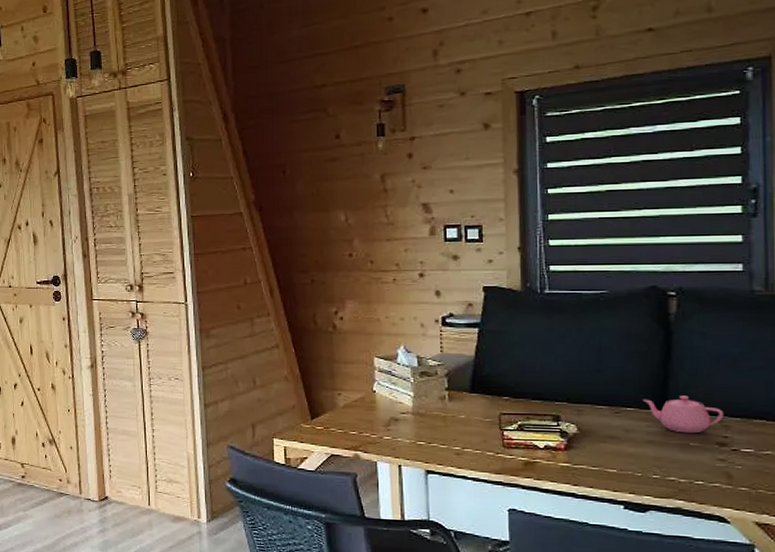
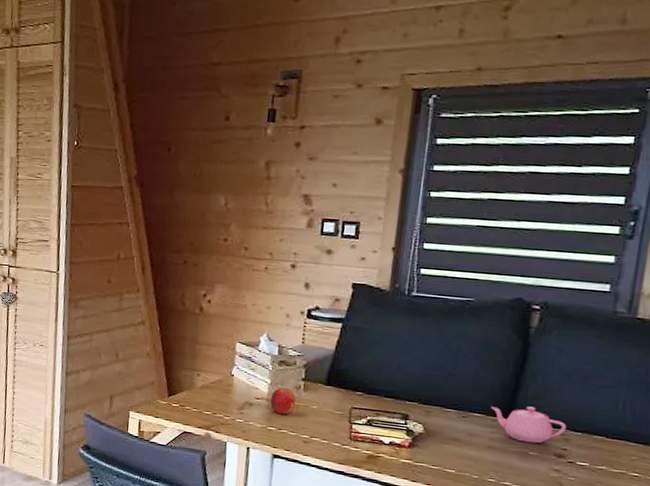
fruit: none [417,399,443,427] -> present [270,387,297,415]

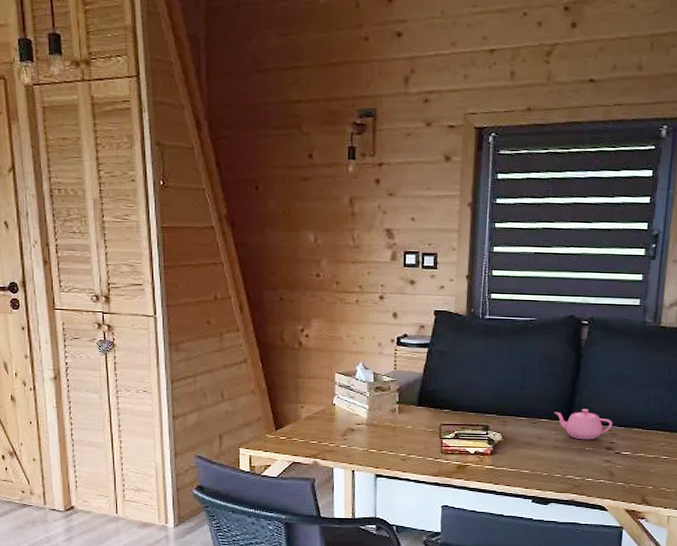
fruit: present [270,387,297,415] -> none [370,411,393,436]

